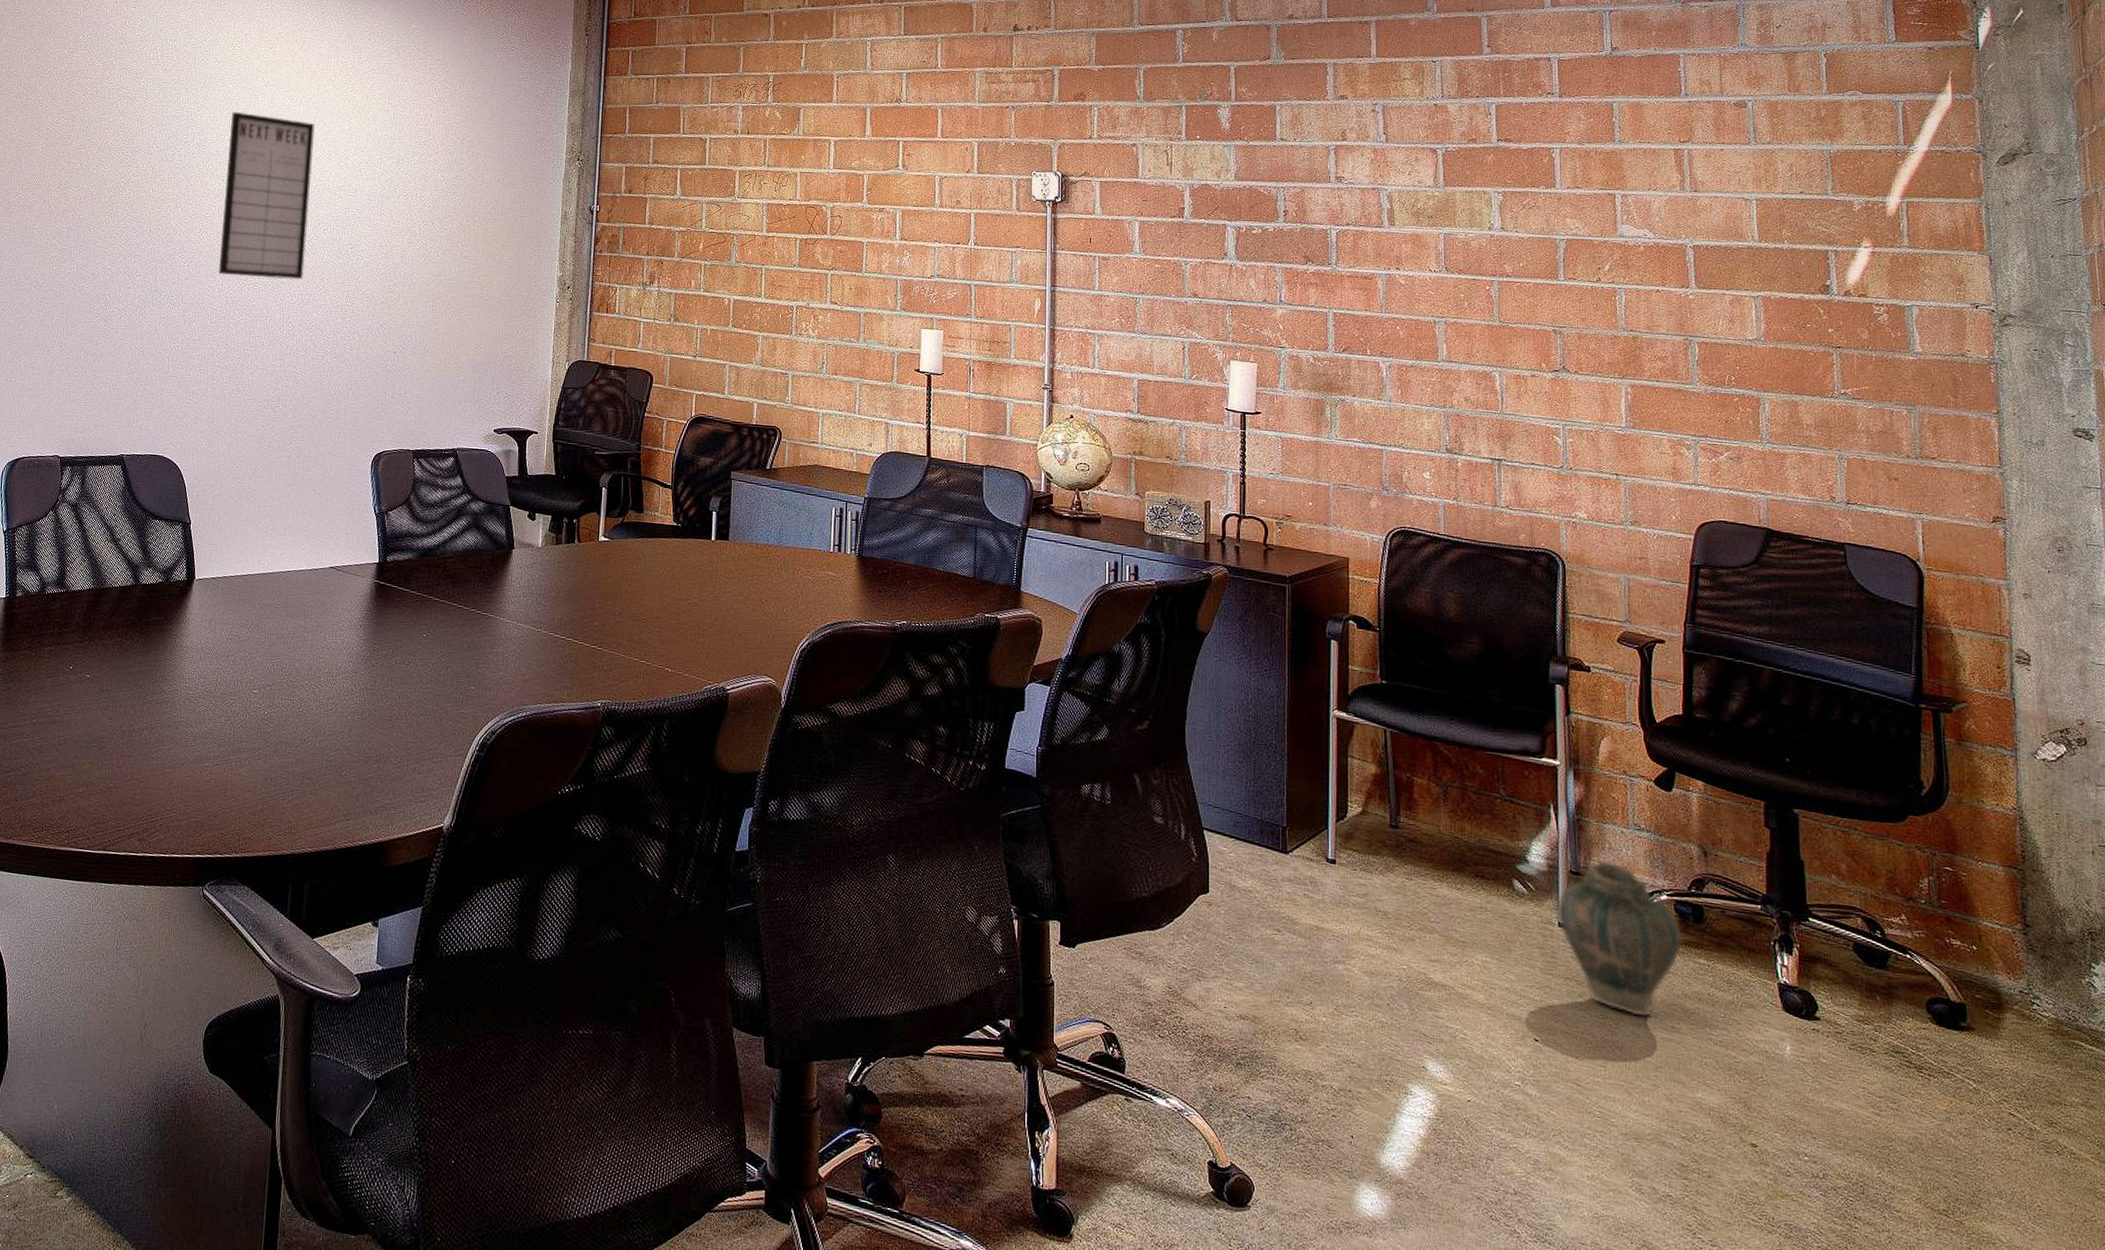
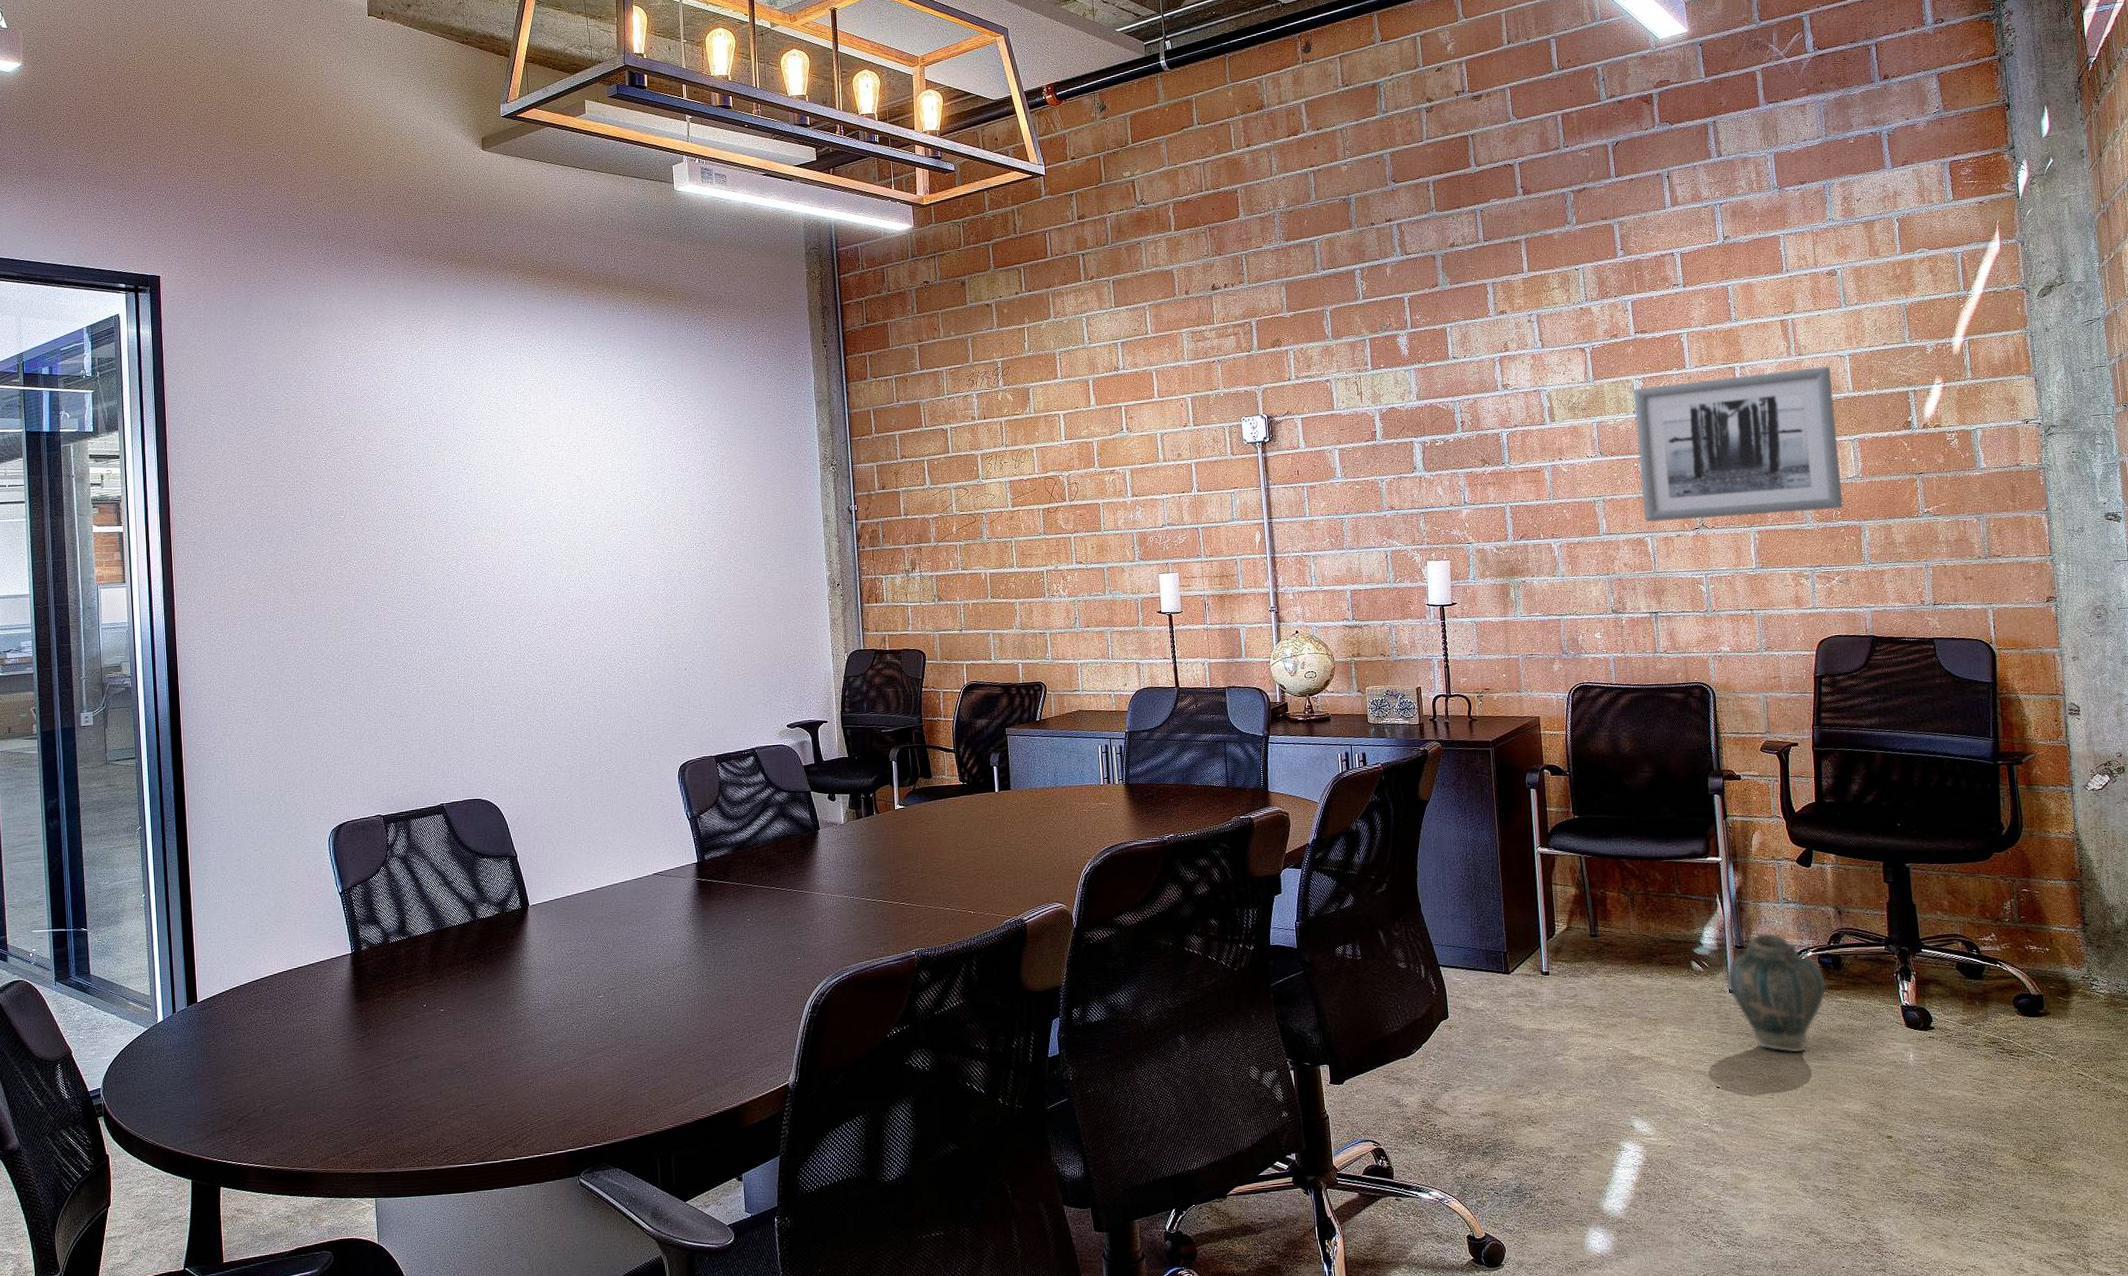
writing board: present [219,111,315,280] -> none [497,464,589,622]
wall art: none [1490,202,1739,374] -> present [1633,366,1843,523]

